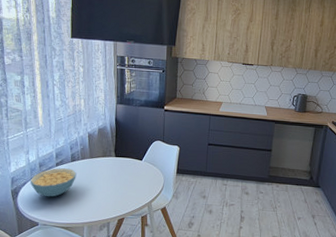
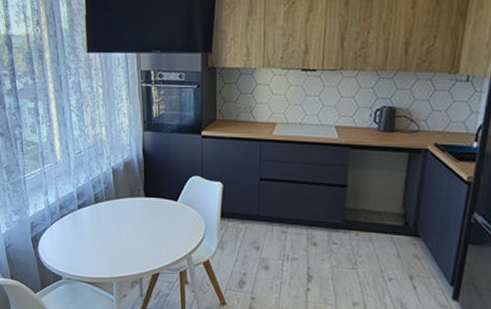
cereal bowl: present [30,168,77,197] -> none [50,211,101,246]

